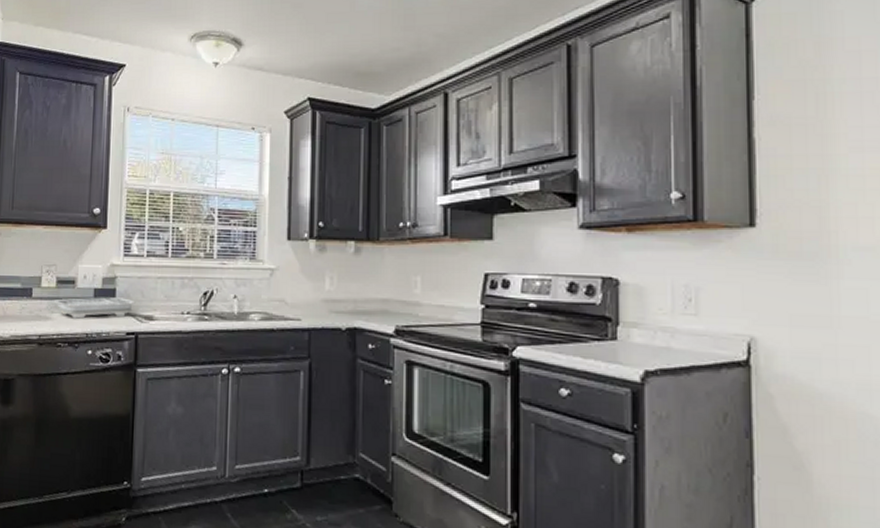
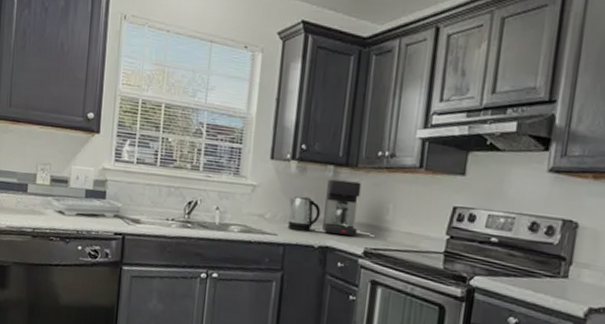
kettle: none [311,276,345,313] -> present [287,196,321,232]
coffee maker: none [347,255,386,314] -> present [321,179,361,236]

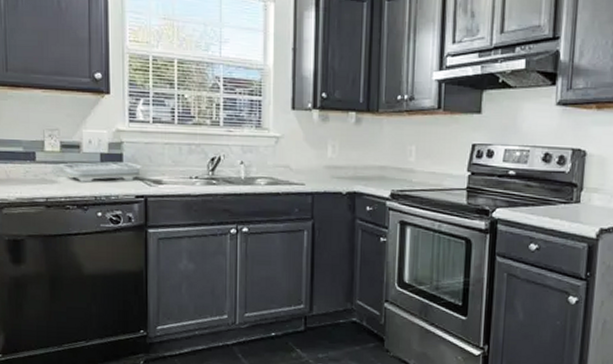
kettle: present [287,196,321,232] -> none [314,144,346,179]
coffee maker: present [321,179,361,236] -> none [348,125,383,180]

